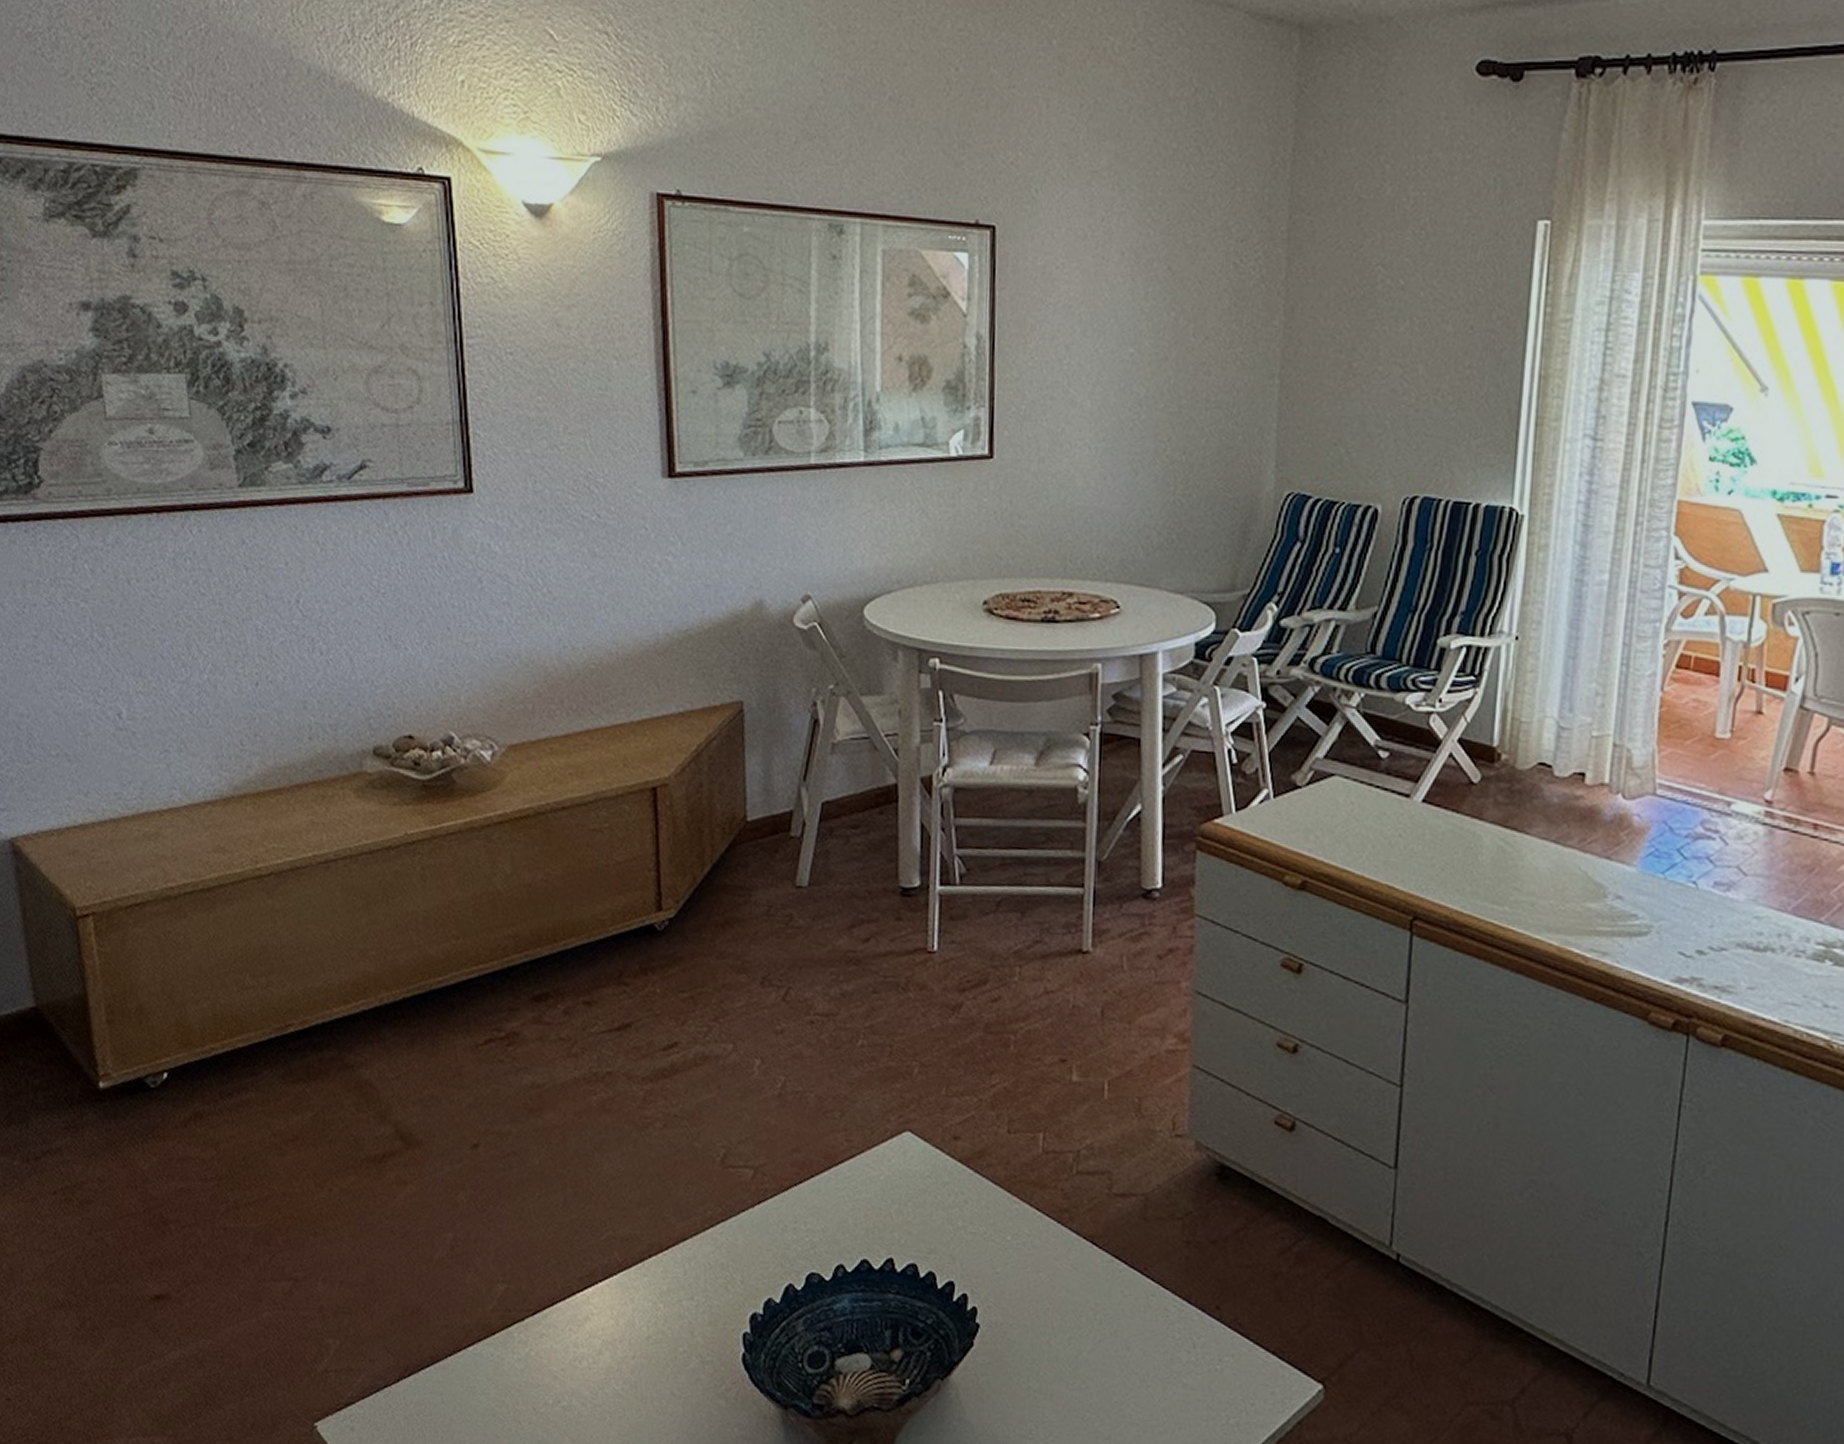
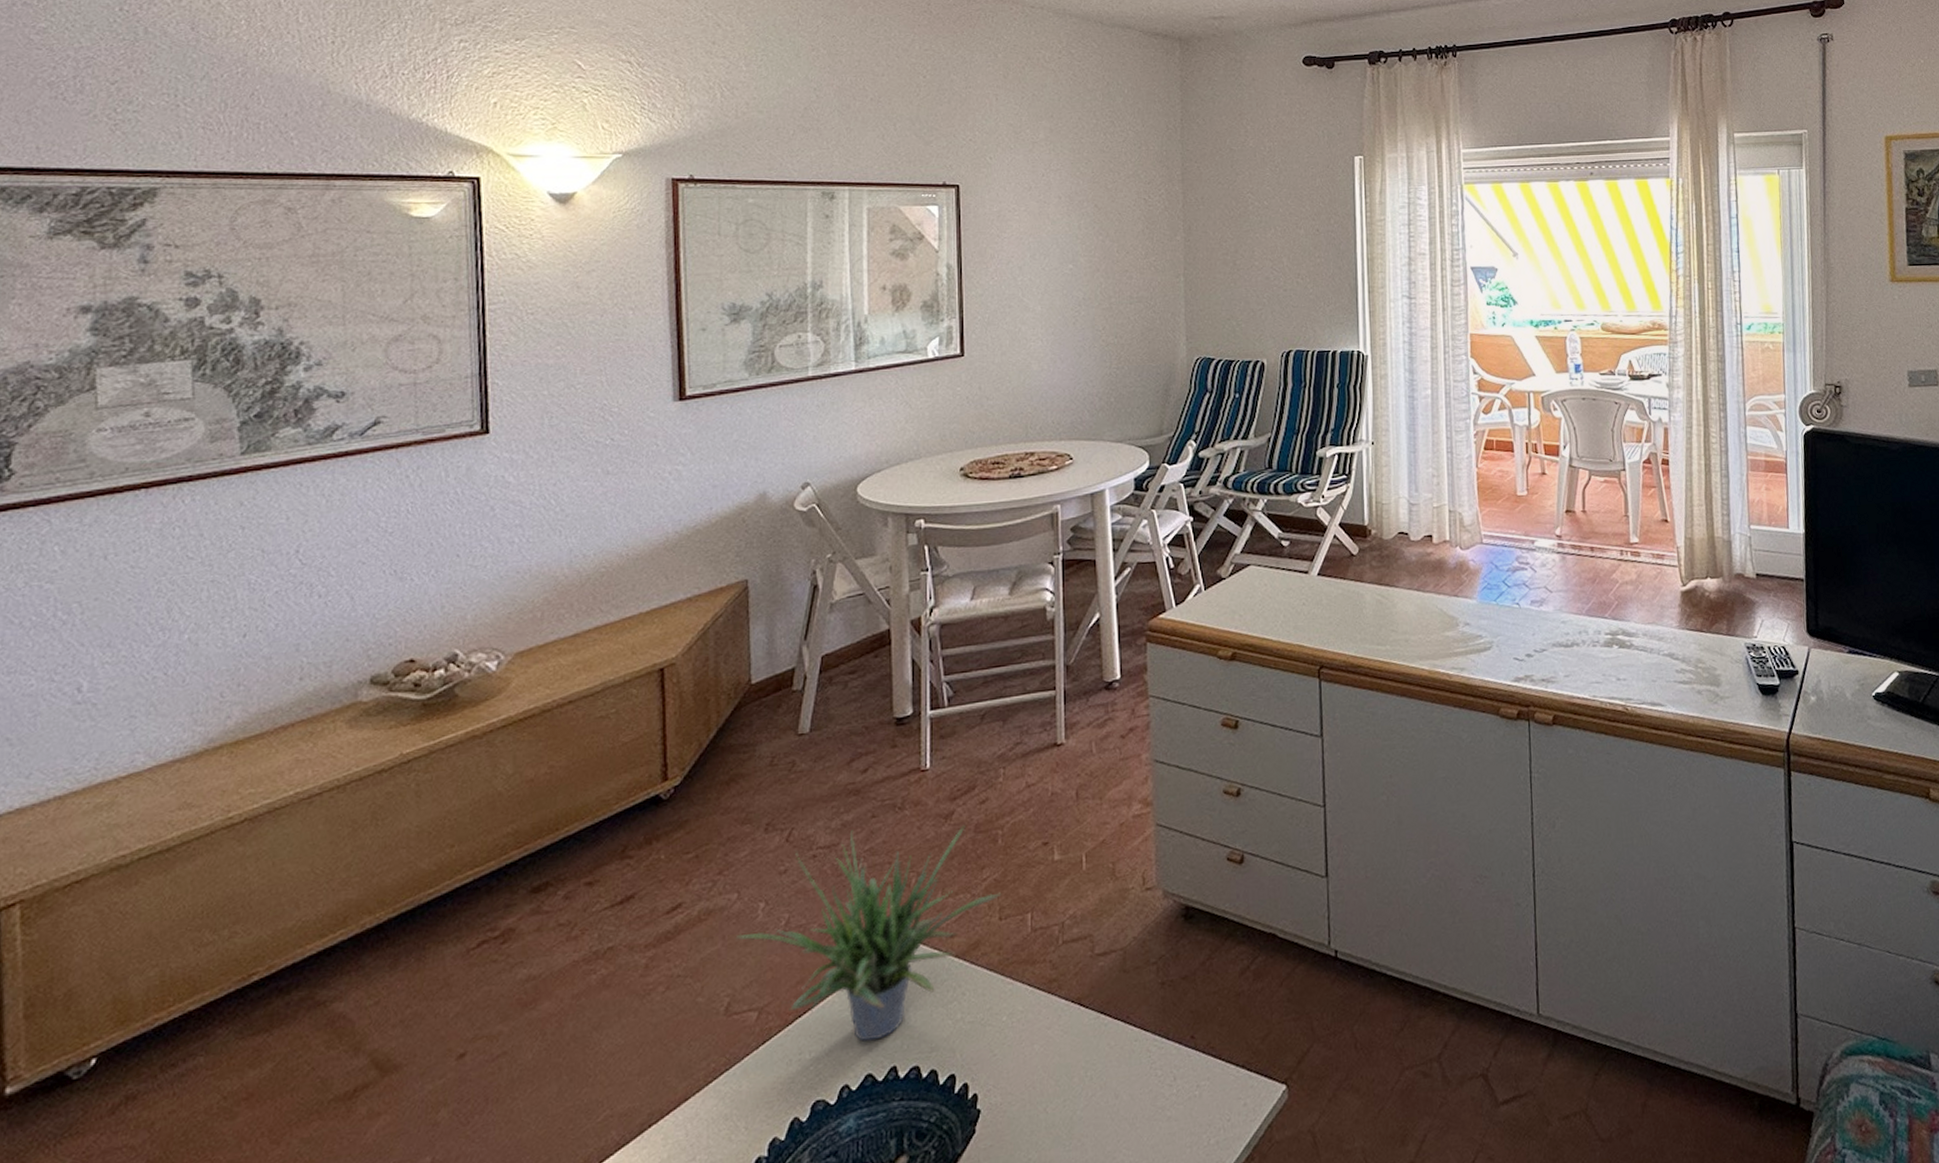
potted plant: none [731,1001,1012,1227] -> present [735,825,1002,1042]

